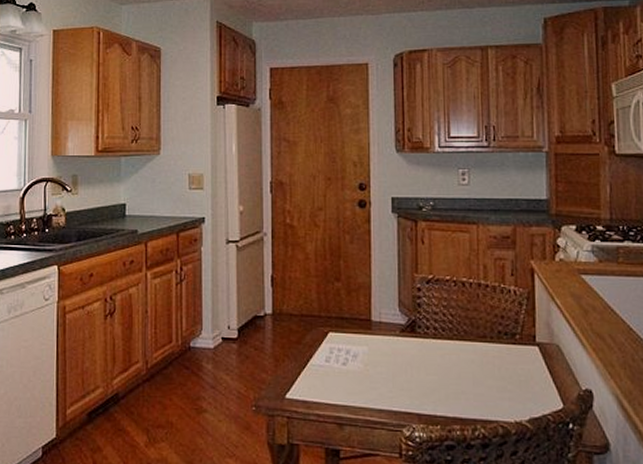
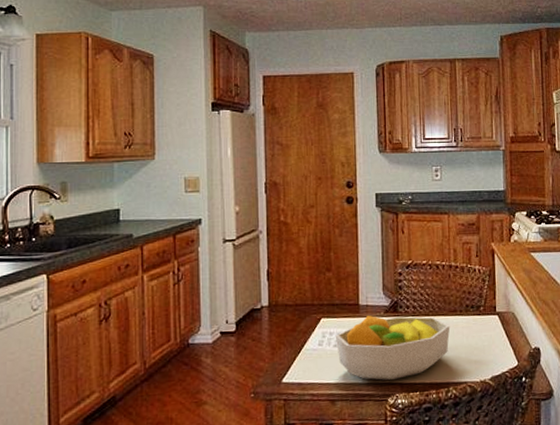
fruit bowl: none [343,333,479,410] -> present [335,315,451,381]

